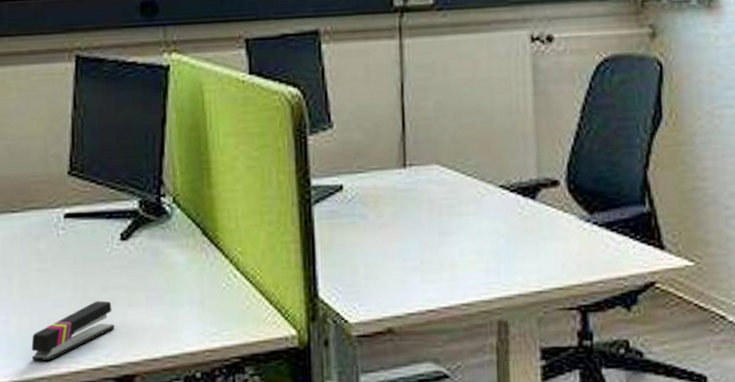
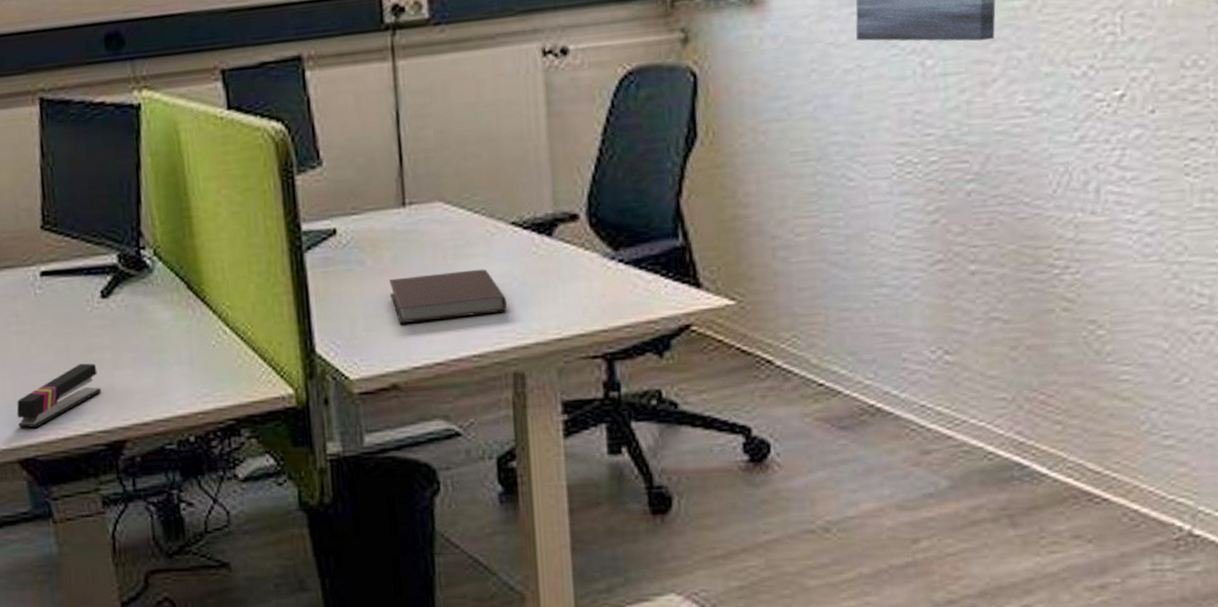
notebook: none [389,226,493,274] -> present [389,269,507,324]

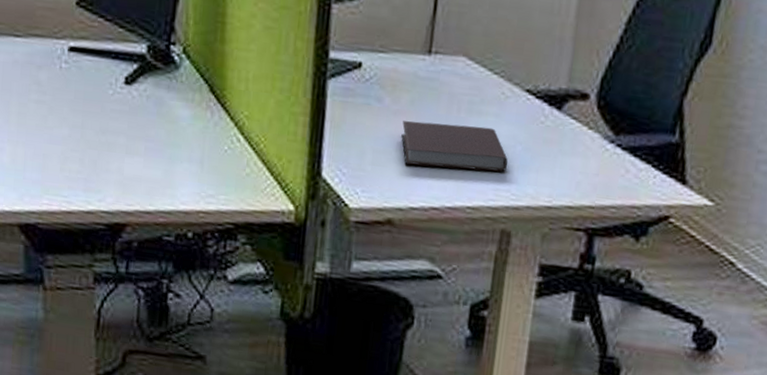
stapler: present [16,363,101,428] -> none [23,143,110,196]

